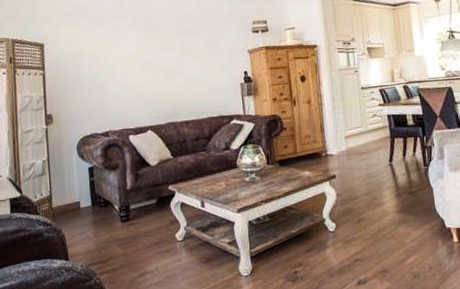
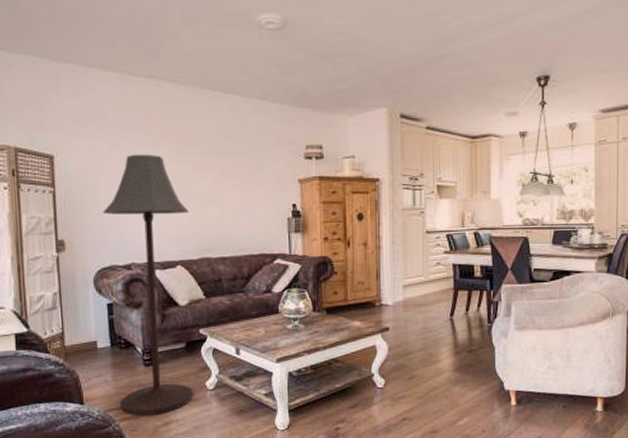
floor lamp: none [84,37,165,269] -> present [102,154,193,417]

